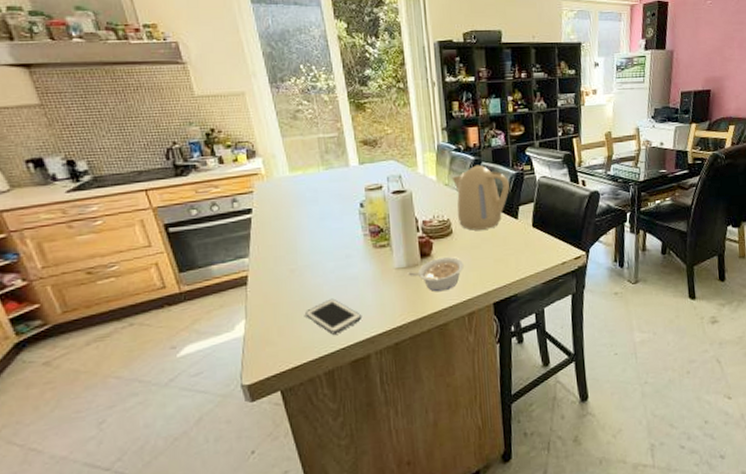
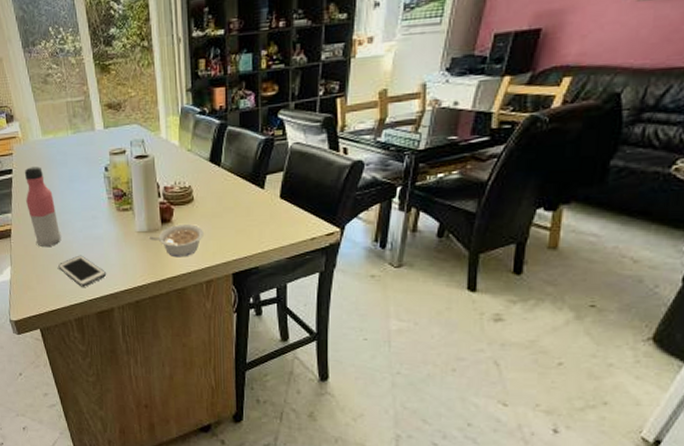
water bottle: none [266,204,310,293] -> present [24,166,61,246]
kettle: present [451,164,510,231] -> none [195,129,257,199]

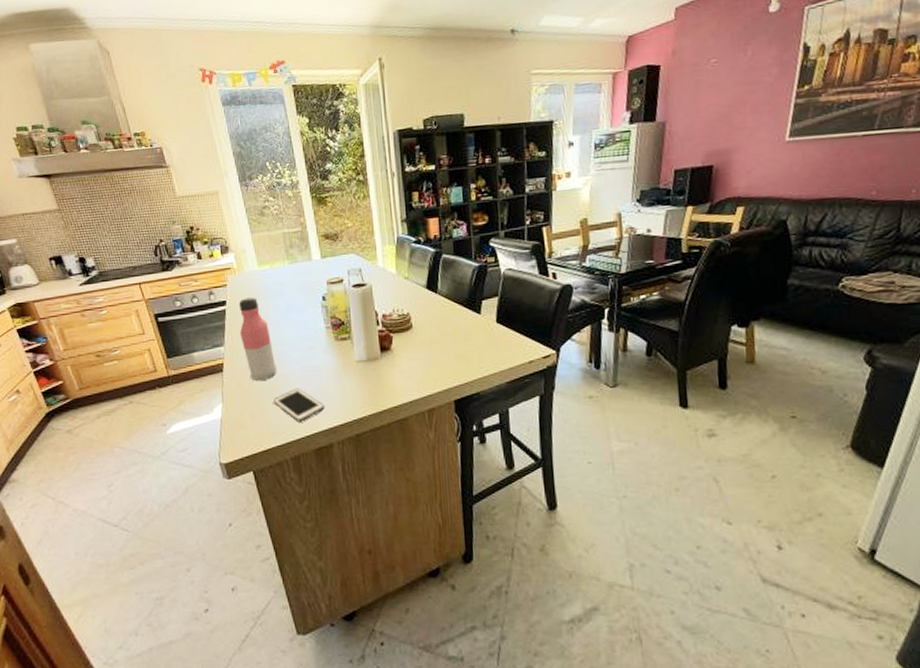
legume: present [148,224,204,258] -> none [368,352,424,387]

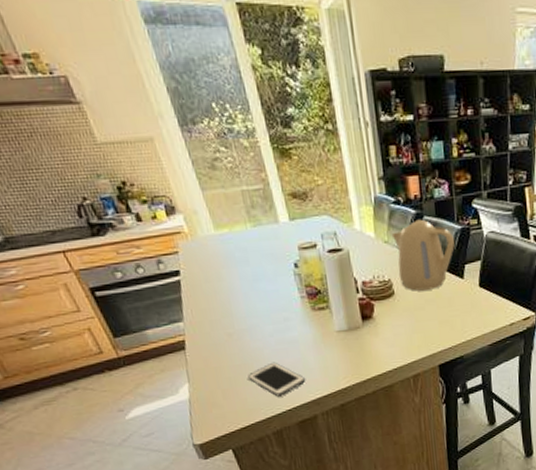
water bottle: present [238,297,277,381] -> none [195,266,249,357]
kettle: none [411,257,472,325] -> present [391,219,455,291]

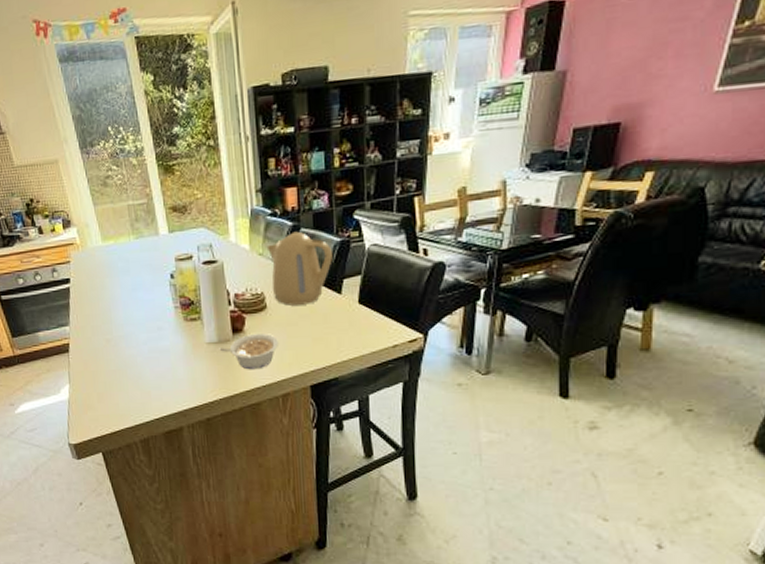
cell phone: present [248,362,306,397] -> none [121,370,175,405]
legume: none [349,319,407,355] -> present [219,334,278,370]

